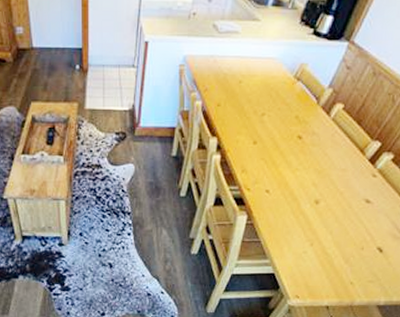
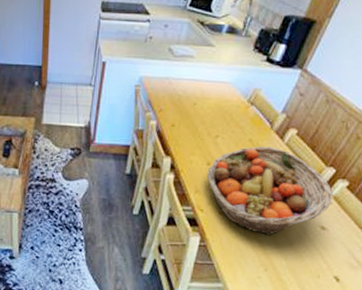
fruit basket: none [253,123,378,212] -> present [206,147,333,237]

